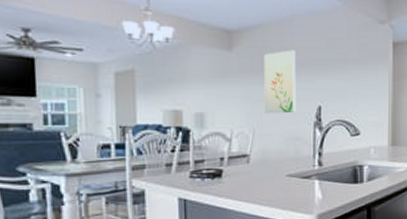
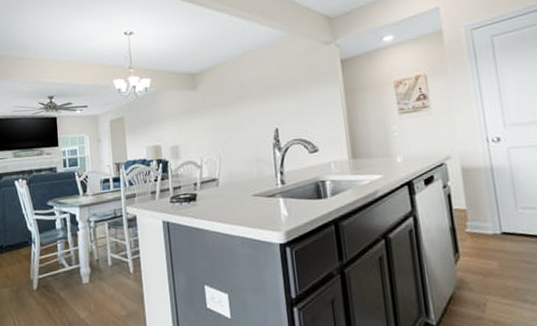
wall art: present [264,50,296,114] -> none [223,81,256,141]

